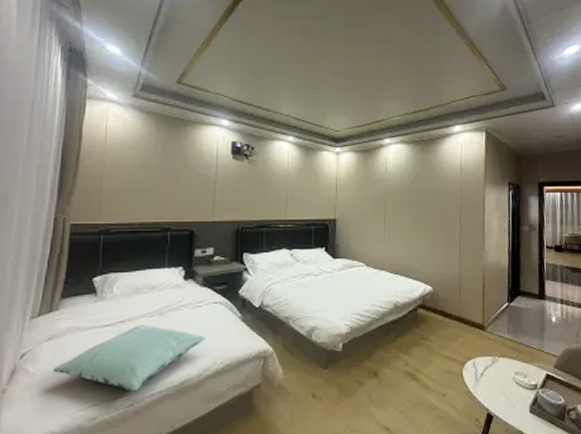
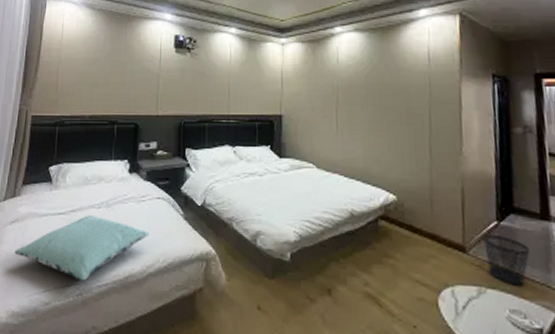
wastebasket: none [498,313,530,353] -> present [483,234,530,286]

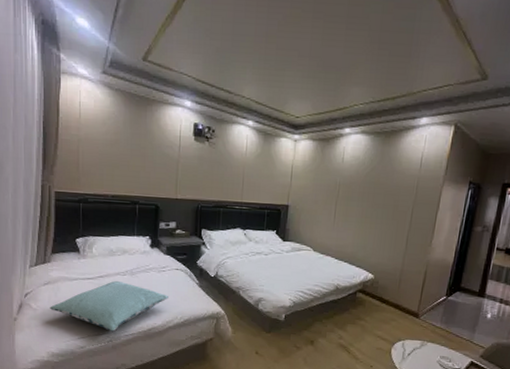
wastebasket: present [483,234,530,286] -> none [432,305,464,341]

